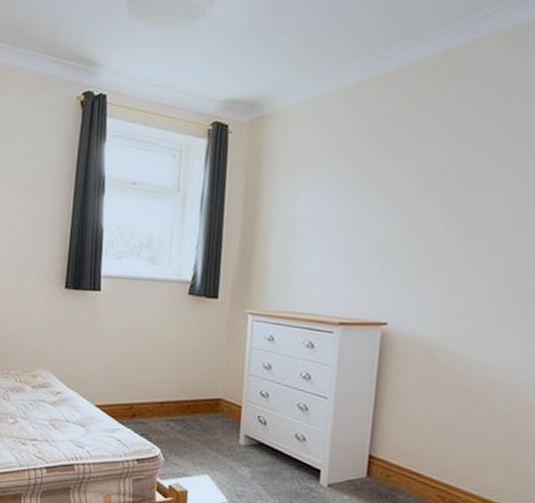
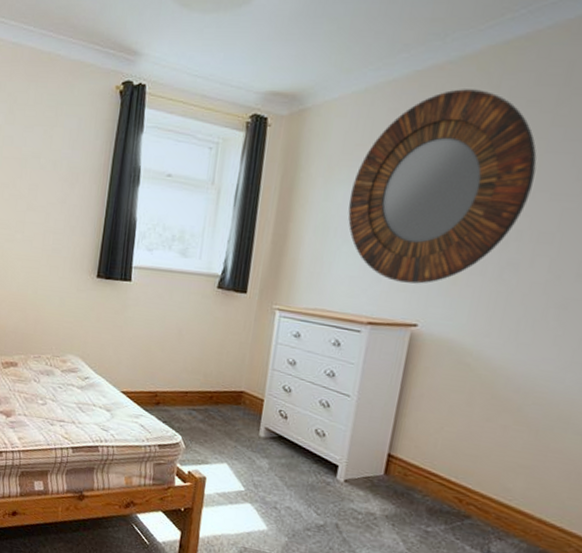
home mirror: none [312,95,486,283] -> present [348,89,537,284]

